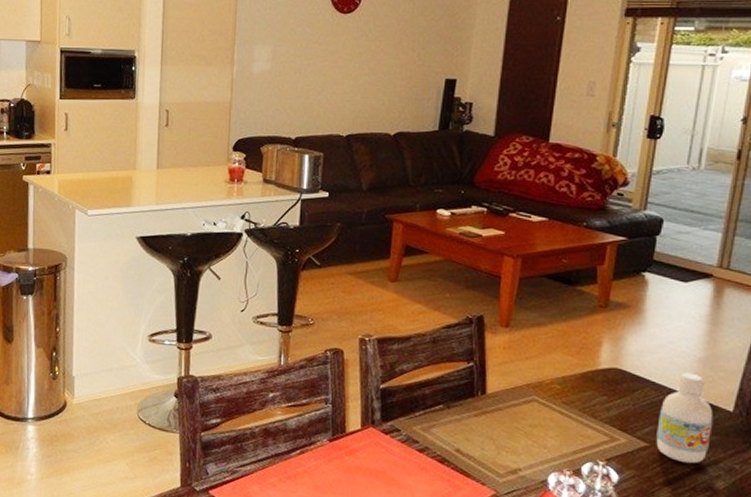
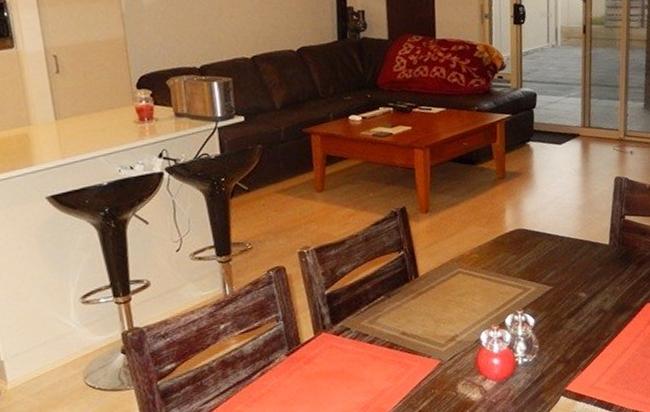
bottle: present [656,372,713,464] -> none [556,219,597,296]

